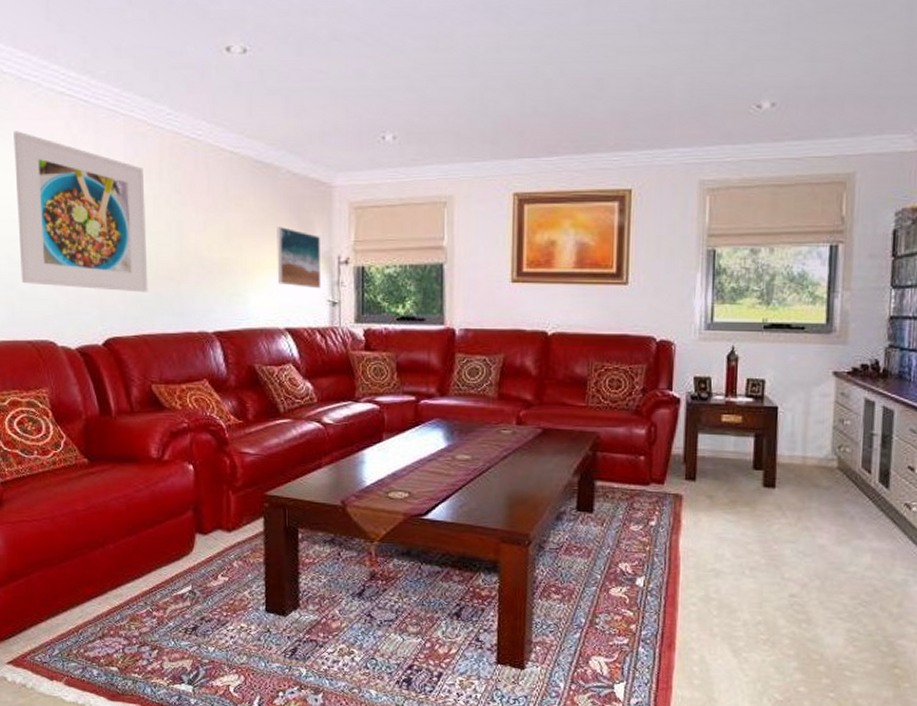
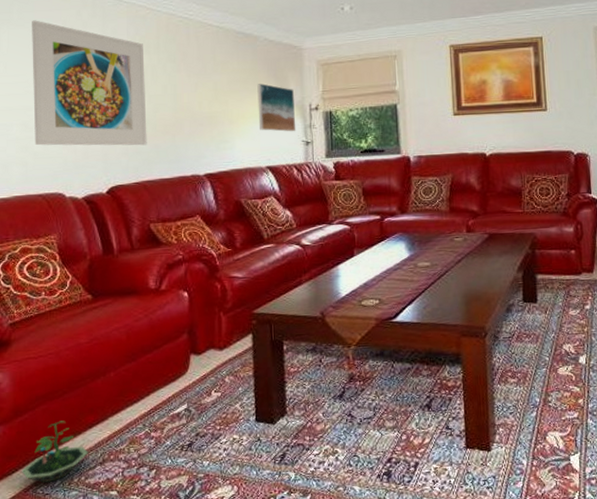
terrarium: none [18,589,88,651] -> present [21,420,89,482]

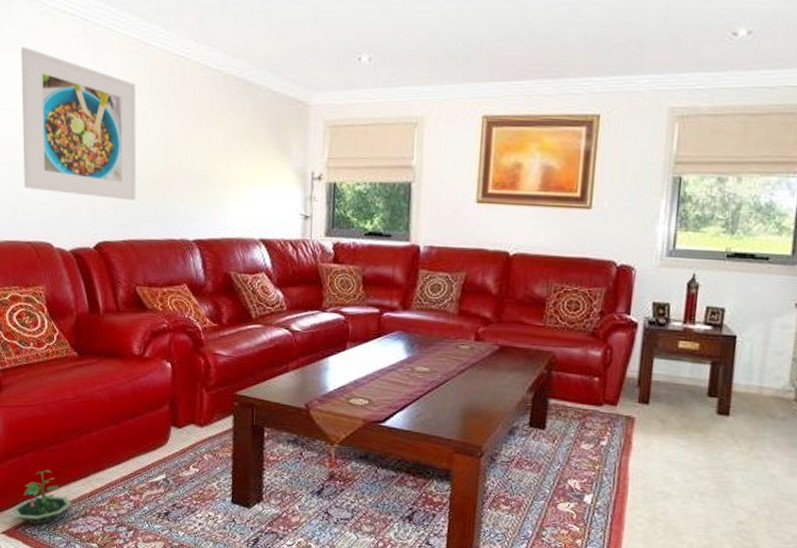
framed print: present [257,83,296,132] -> none [254,143,296,203]

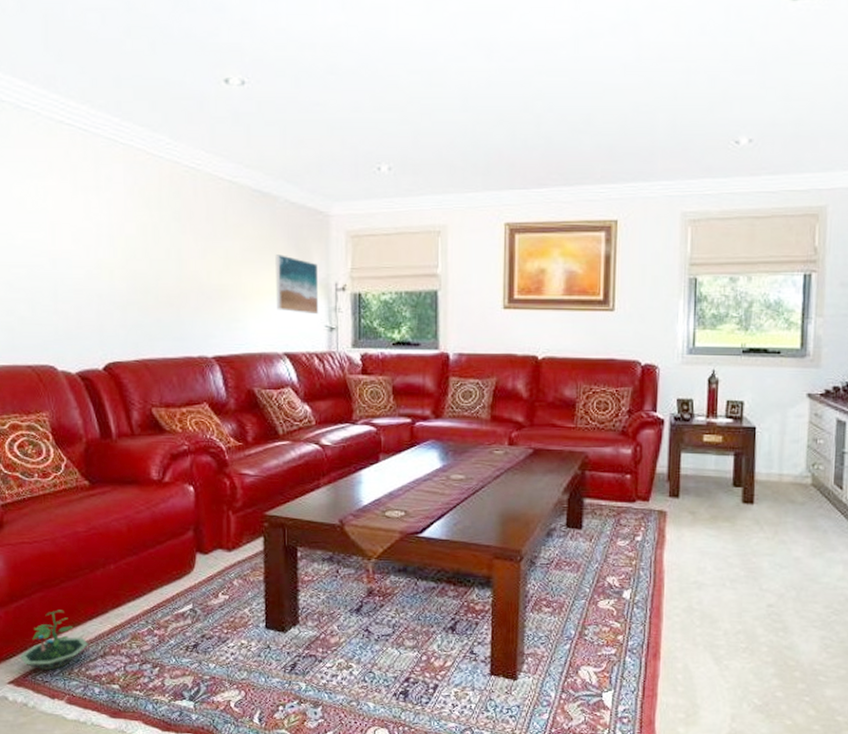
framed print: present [21,47,137,201] -> none [13,159,148,318]
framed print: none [254,143,296,203] -> present [275,255,319,315]

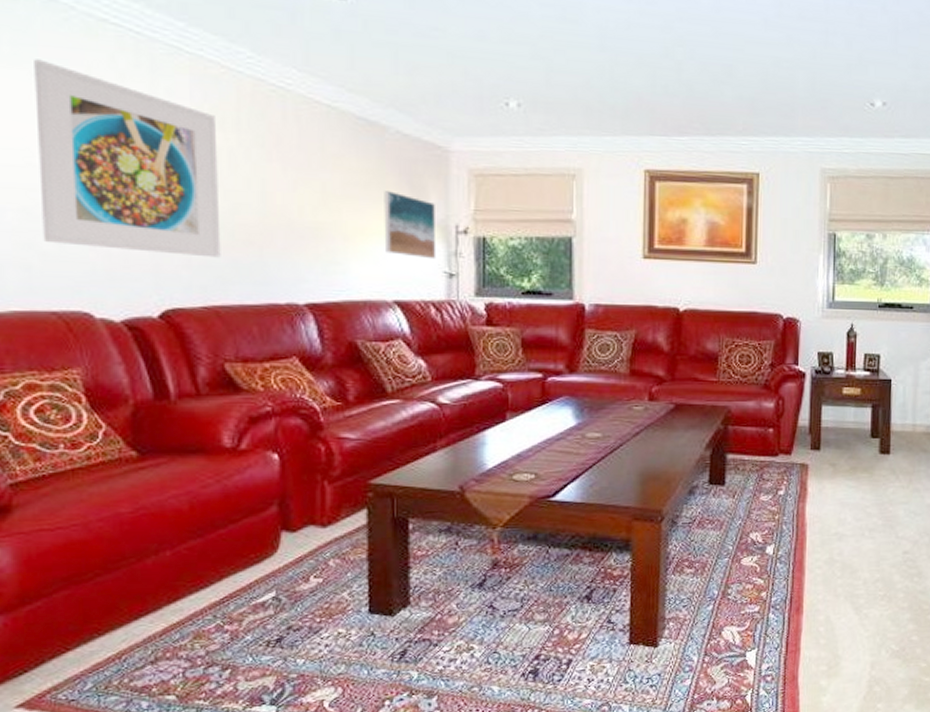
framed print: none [13,159,148,318] -> present [34,59,221,258]
terrarium: present [19,609,89,670] -> none [32,609,135,686]

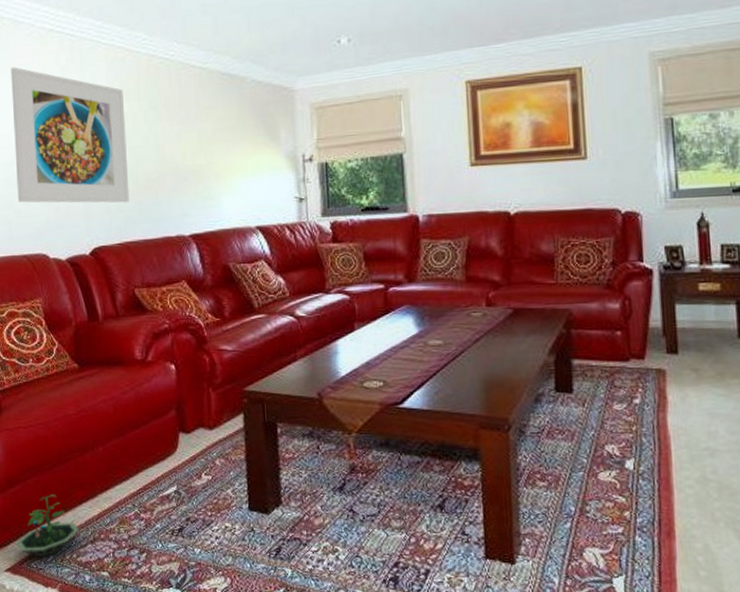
terrarium: none [32,609,135,686] -> present [15,494,80,557]
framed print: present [384,191,437,260] -> none [245,132,288,187]

